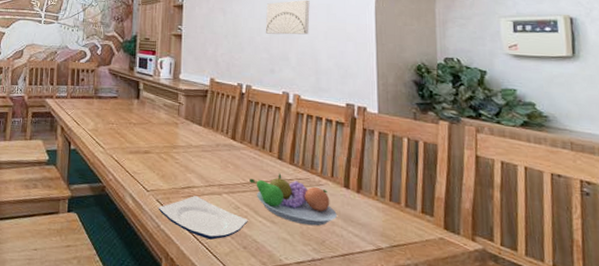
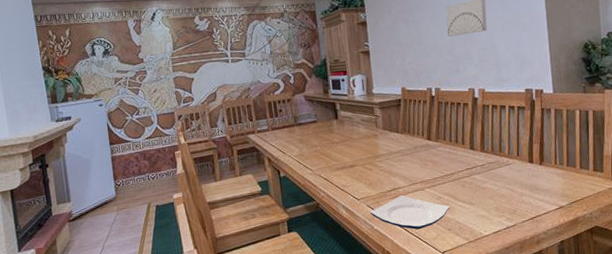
fruit bowl: present [248,173,337,226] -> none [446,161,524,201]

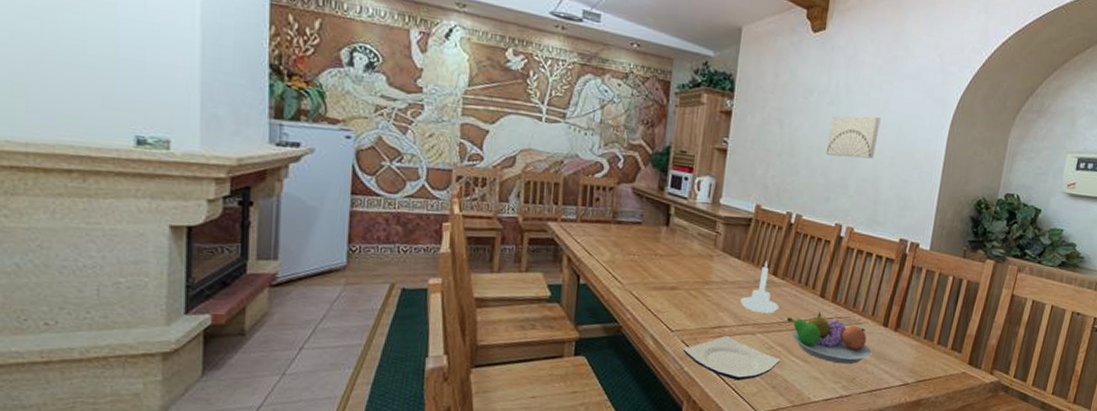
candle holder: none [406,130,439,172] -> present [740,261,780,314]
fruit bowl: none [446,161,524,201] -> present [786,312,871,365]

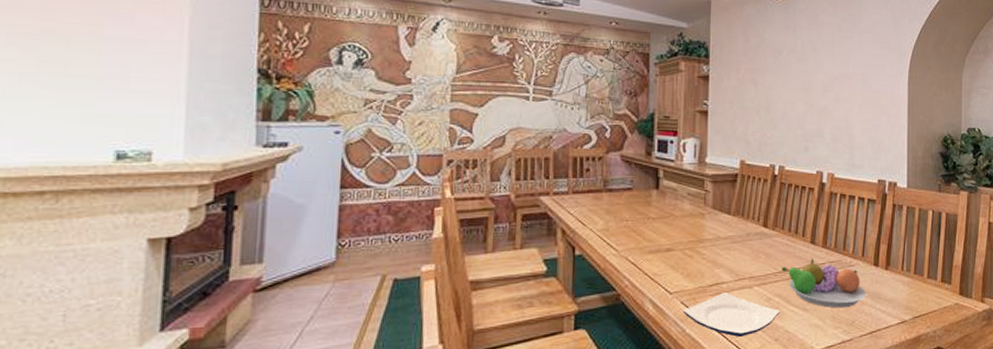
candle holder: present [740,261,780,314] -> none [735,214,773,266]
wall art: present [825,116,881,159] -> none [799,69,846,108]

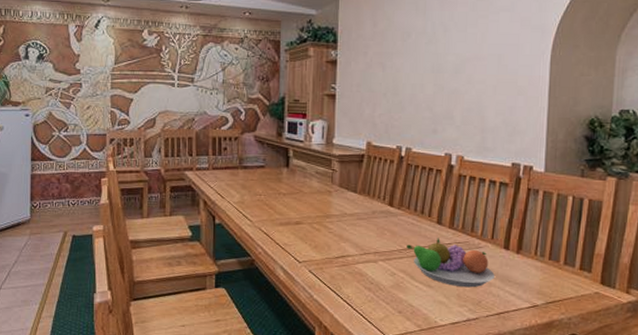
plate: present [683,292,780,337] -> none [311,265,404,306]

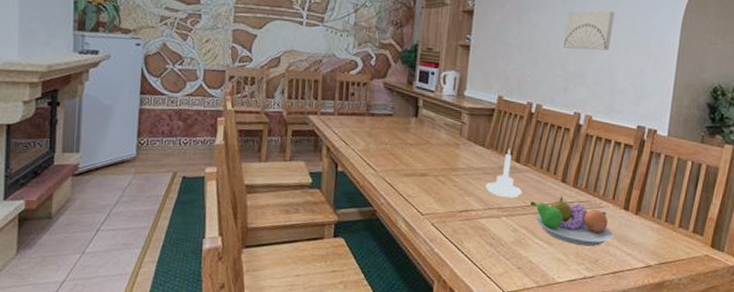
candle holder: none [360,193,398,242] -> present [485,149,523,198]
wall art: none [428,49,480,91] -> present [563,10,615,51]

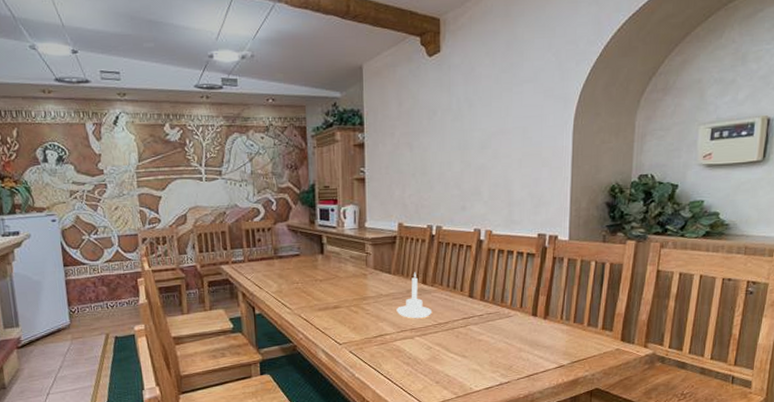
fruit bowl: present [529,196,613,247] -> none [440,310,524,355]
wall art: present [563,10,615,51] -> none [456,123,504,167]

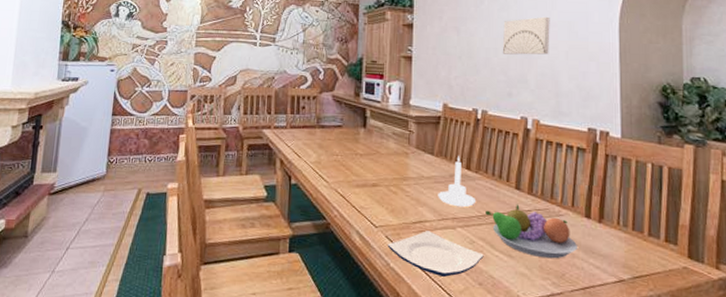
plate: none [352,342,440,380] -> present [387,231,484,277]
fruit bowl: none [440,310,524,355] -> present [484,204,577,259]
wall art: none [456,123,504,167] -> present [502,16,550,55]

